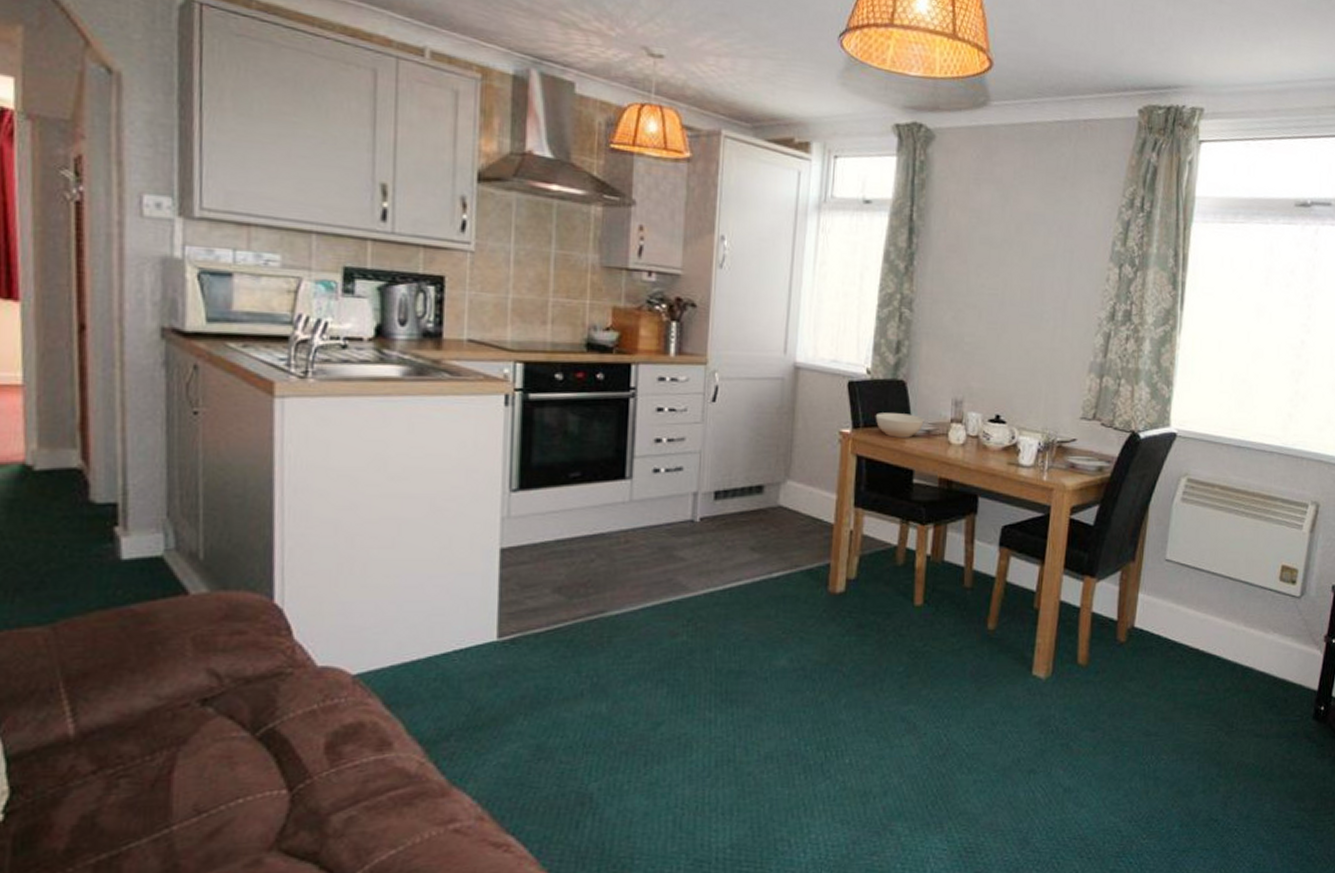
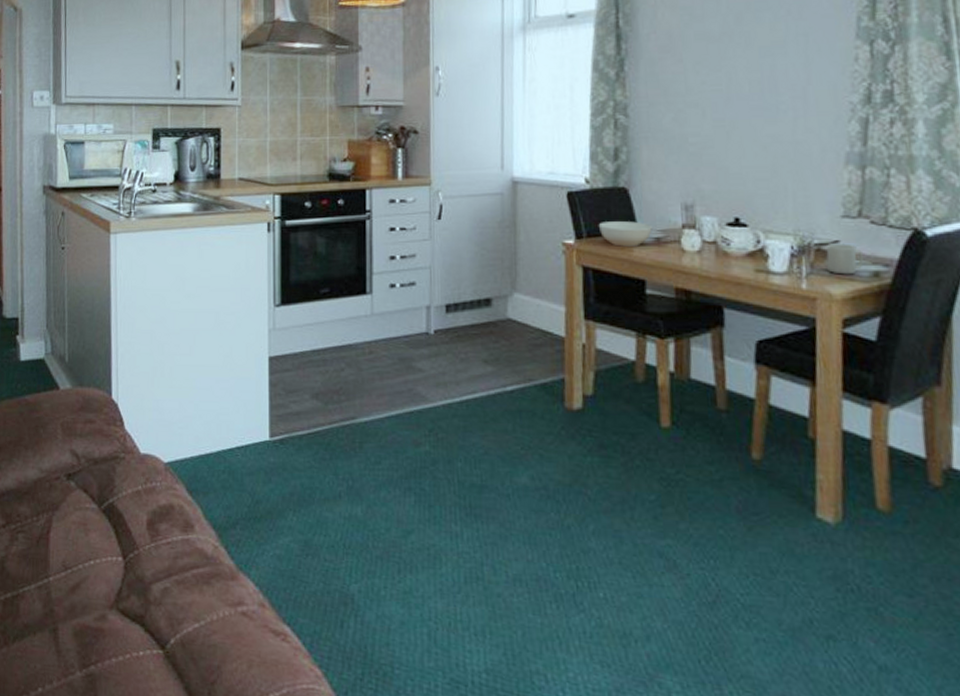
mug: none [1065,441,1092,469] -> present [826,243,864,275]

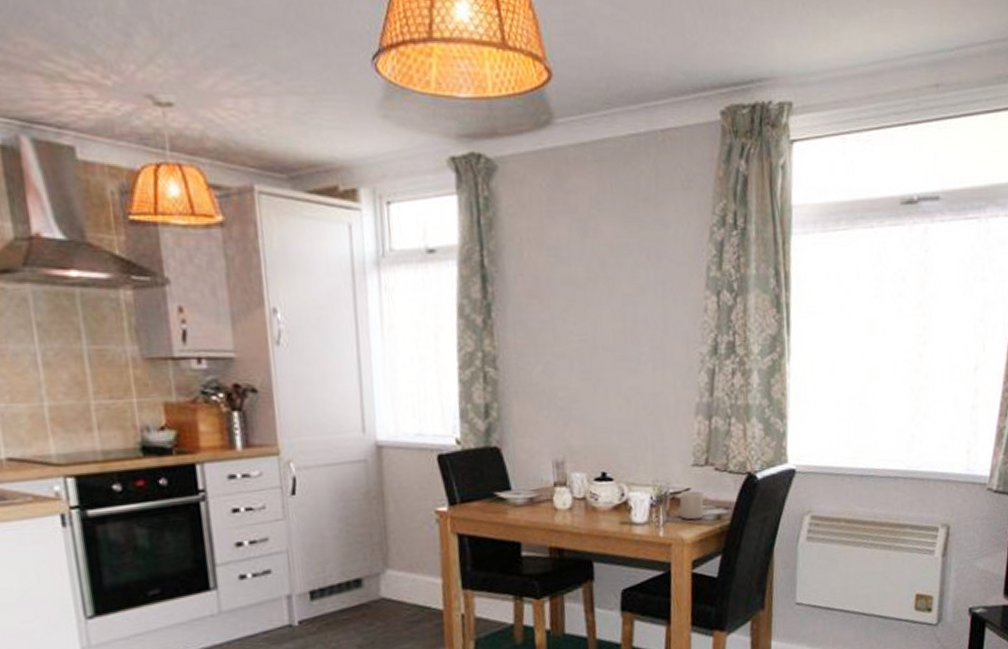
bowl: present [598,221,652,247] -> none [471,482,526,510]

